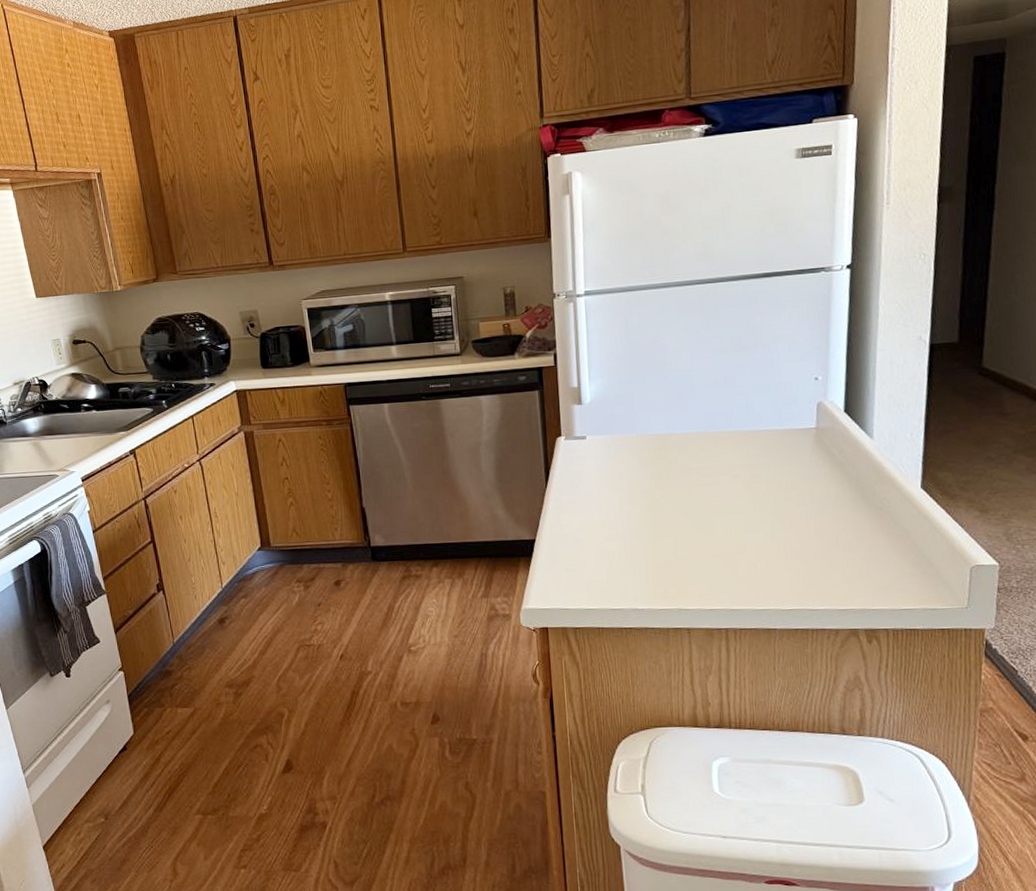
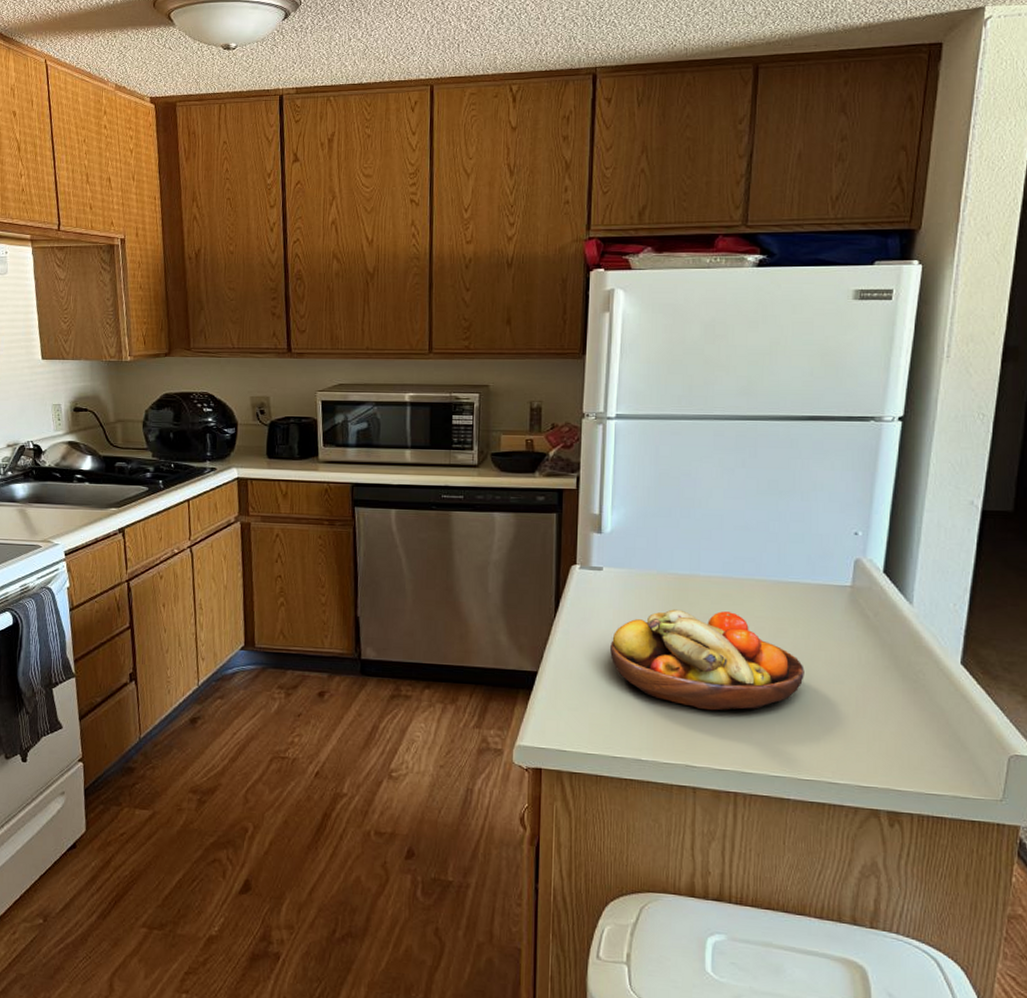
fruit bowl: none [600,464,780,557] -> present [610,609,804,711]

